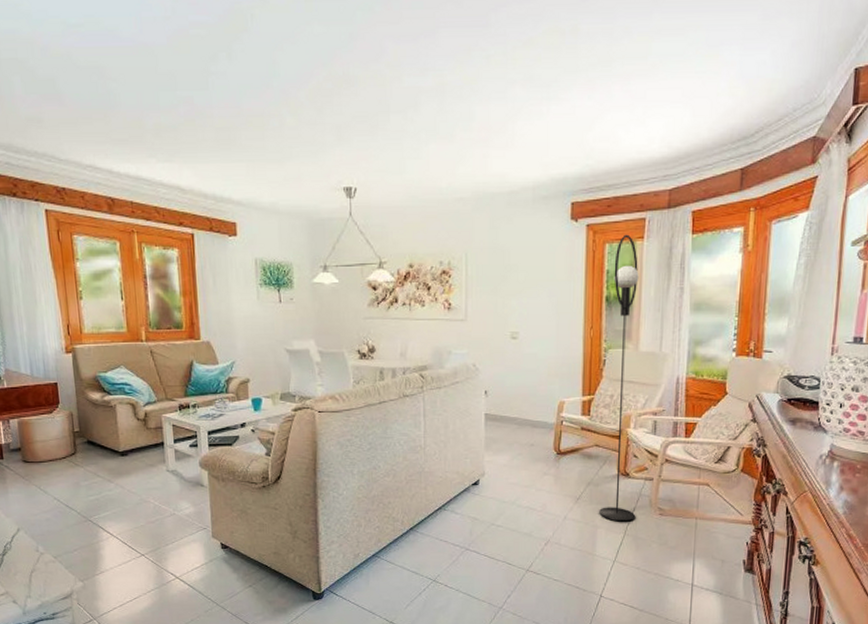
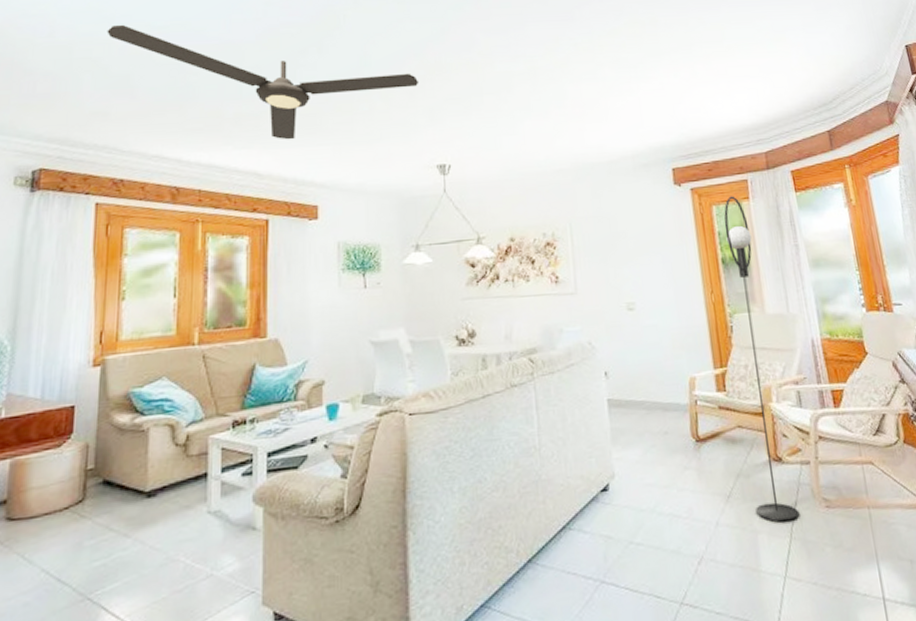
ceiling fan: none [26,21,328,155] -> present [107,24,420,140]

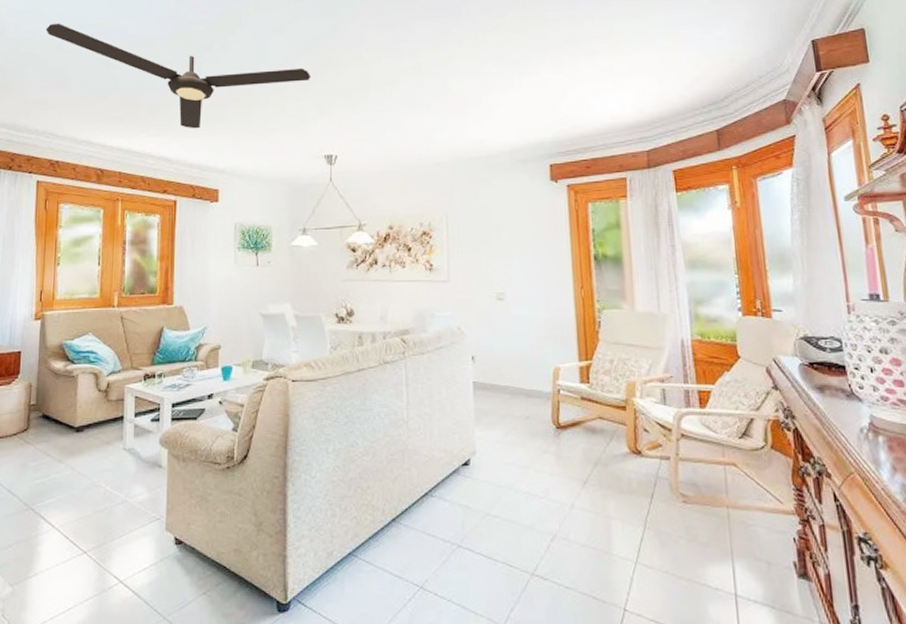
floor lamp: present [724,196,799,522] -> none [599,193,654,511]

